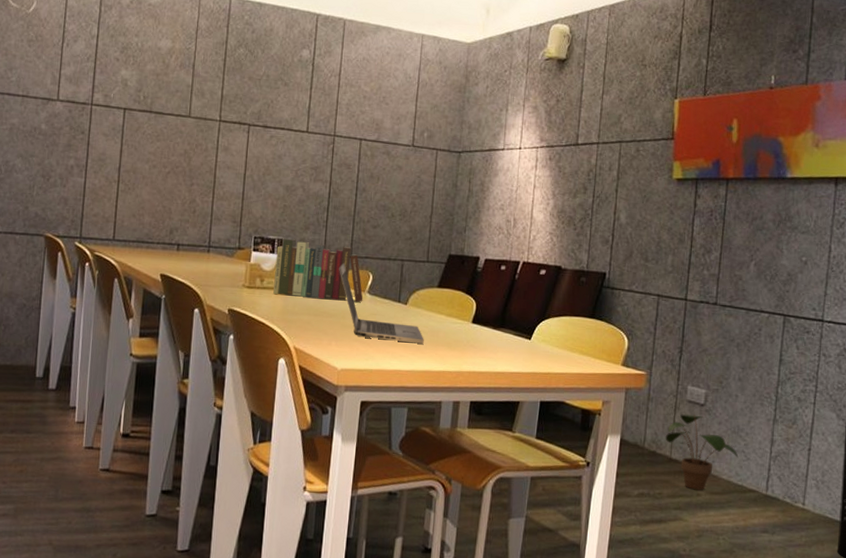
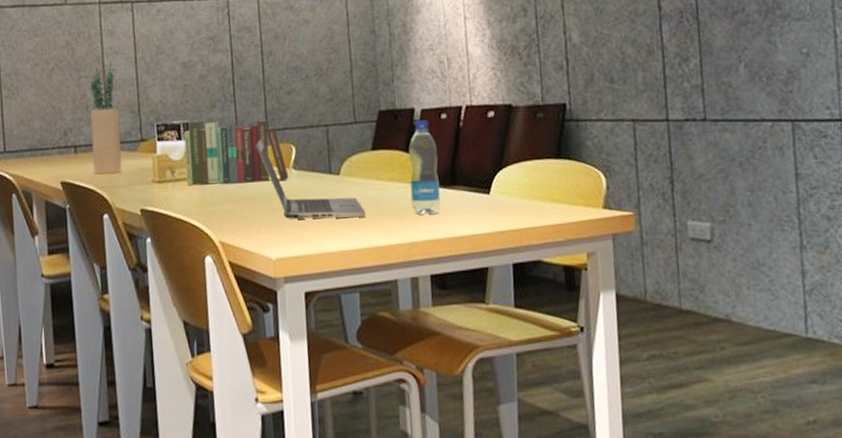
vase: none [191,175,224,275] -> present [90,63,122,176]
bottle: none [464,268,493,350] -> present [408,120,441,216]
potted plant: present [665,414,739,490] -> none [669,253,765,343]

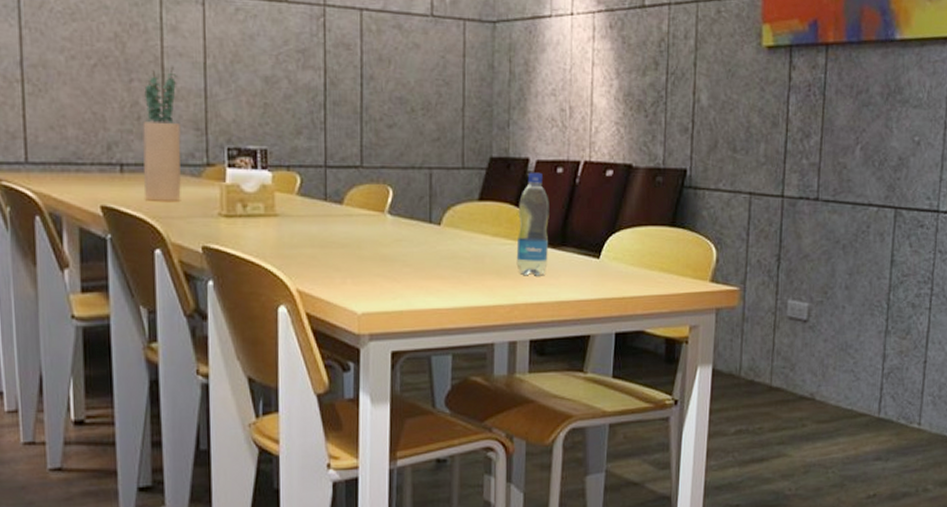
books: present [183,119,289,186] -> none [260,148,383,227]
laptop: present [256,139,366,220] -> none [347,177,466,274]

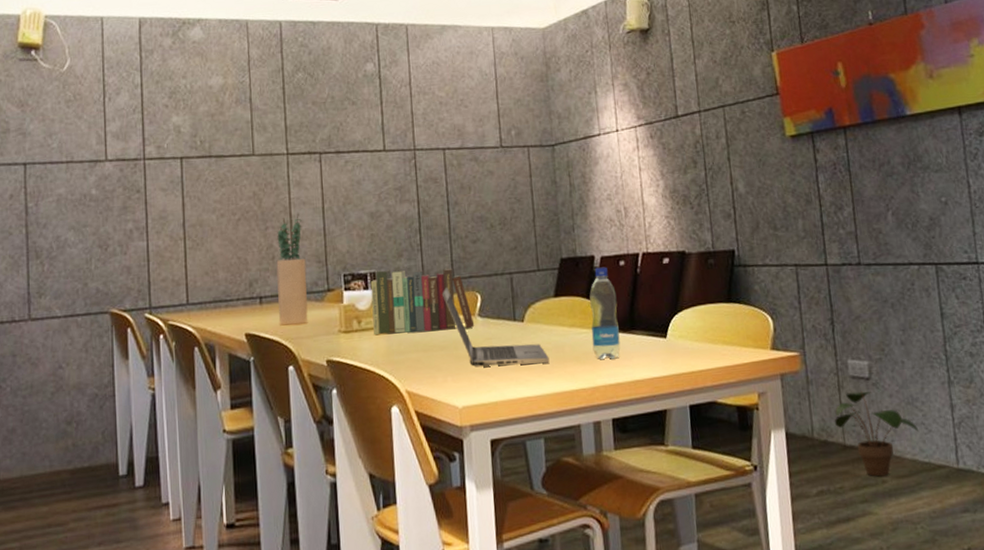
books: none [260,148,383,227] -> present [370,267,475,335]
laptop: none [347,177,466,274] -> present [442,288,550,367]
potted plant: none [764,333,848,420] -> present [834,390,919,477]

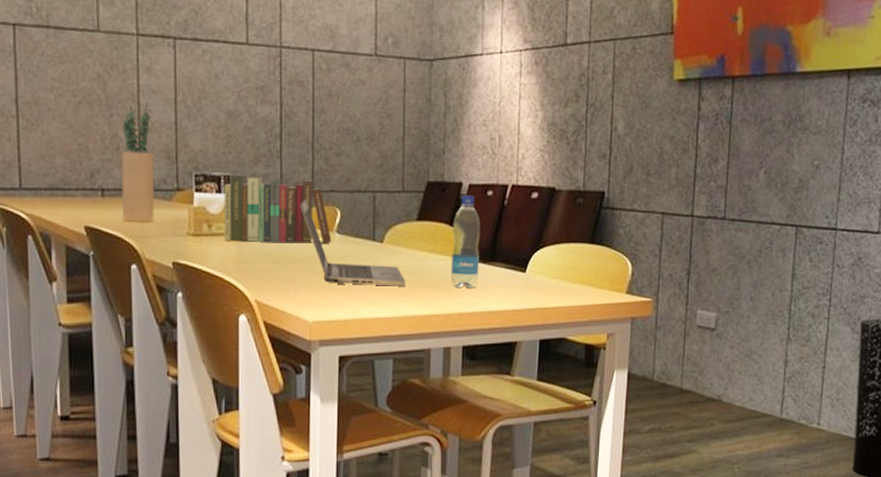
potted plant: present [834,390,919,477] -> none [675,341,752,420]

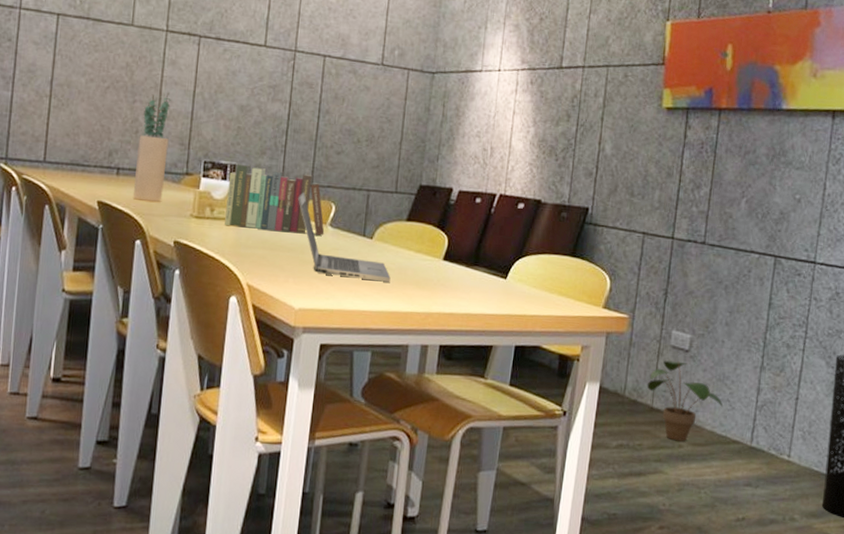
bottle: present [451,195,480,288] -> none [434,200,467,290]
potted plant: none [675,341,752,420] -> present [646,360,724,442]

